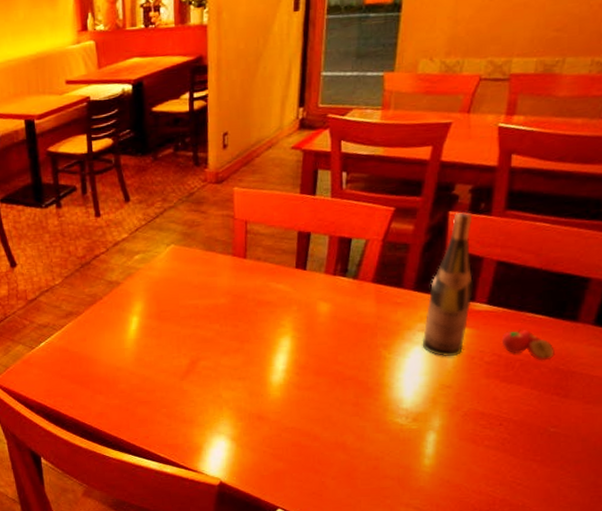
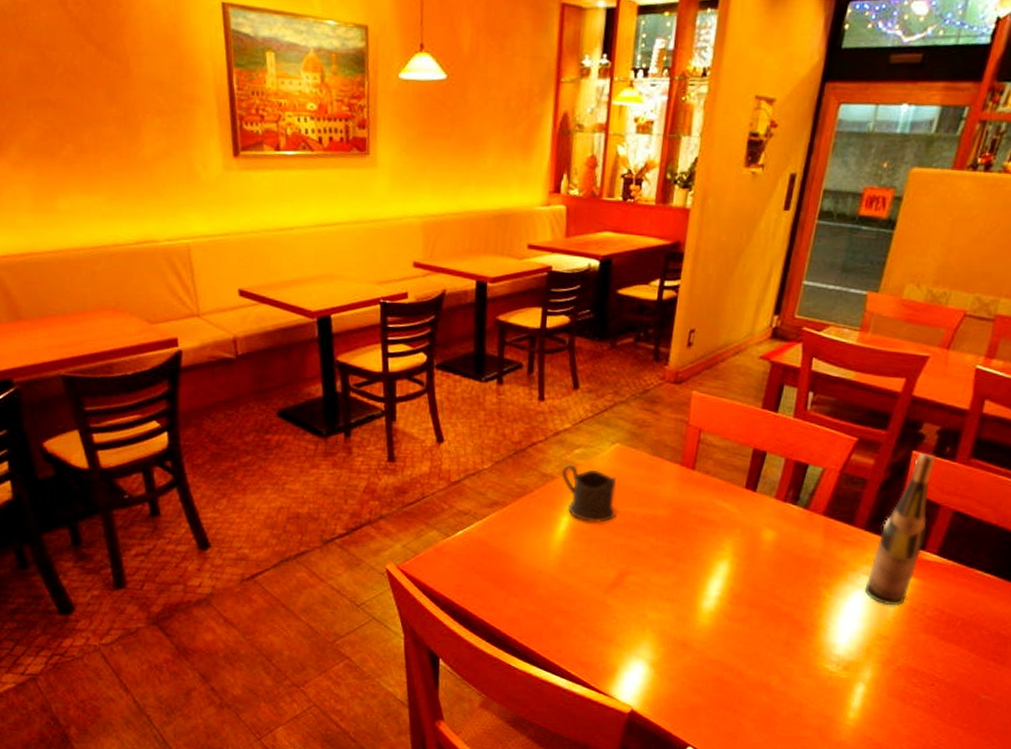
cup: none [125,269,181,319] -> present [561,464,617,523]
apple: present [501,329,554,361] -> none [946,586,998,623]

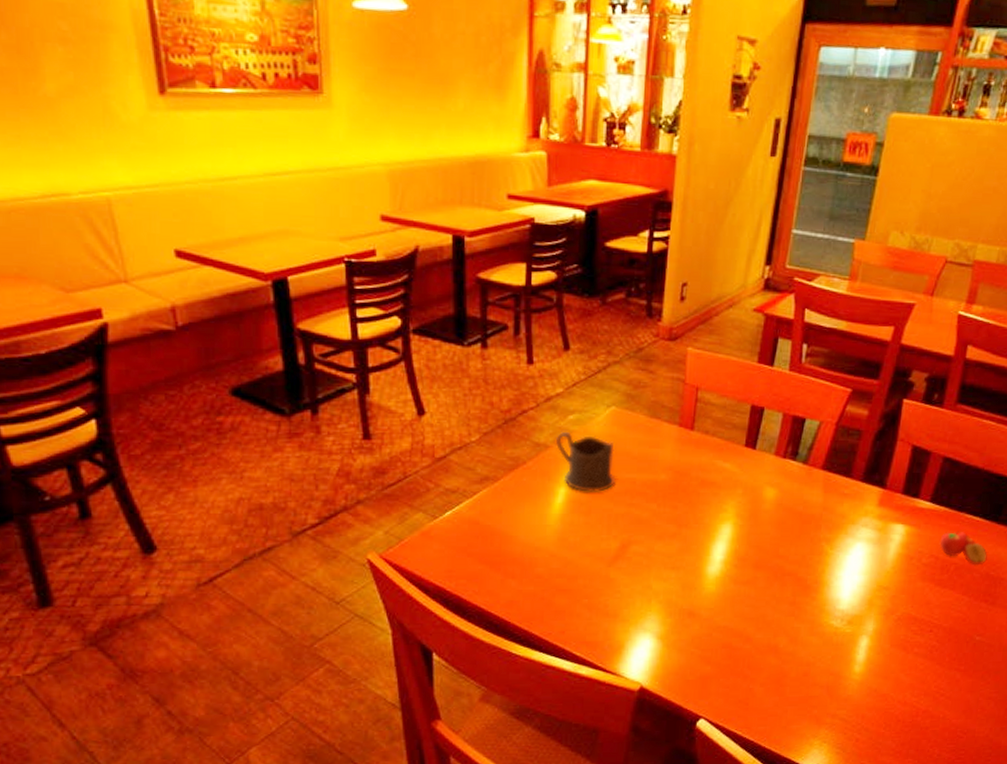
wine bottle: present [864,454,935,605] -> none [864,402,925,555]
apple: none [946,586,998,623] -> present [940,531,987,566]

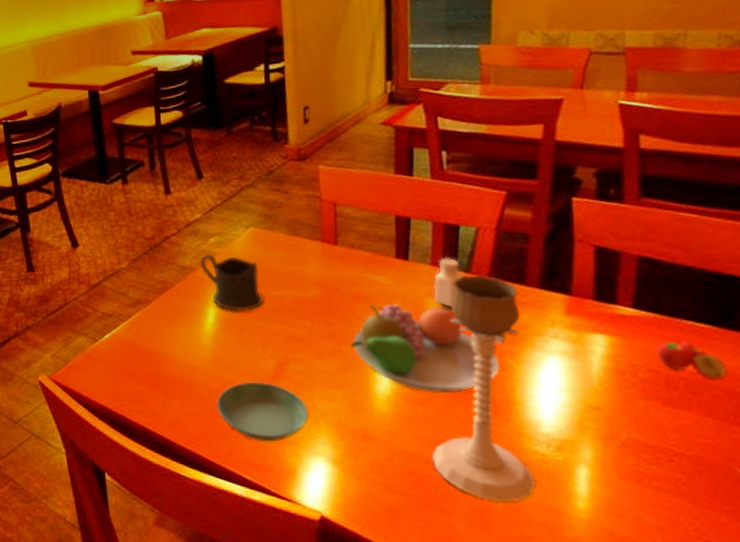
saucer: none [555,562,643,619] -> present [216,381,309,441]
fruit bowl: none [691,491,816,575] -> present [351,305,500,394]
candle holder: none [745,465,843,669] -> present [432,274,536,503]
pepper shaker: none [772,449,801,497] -> present [434,258,463,308]

